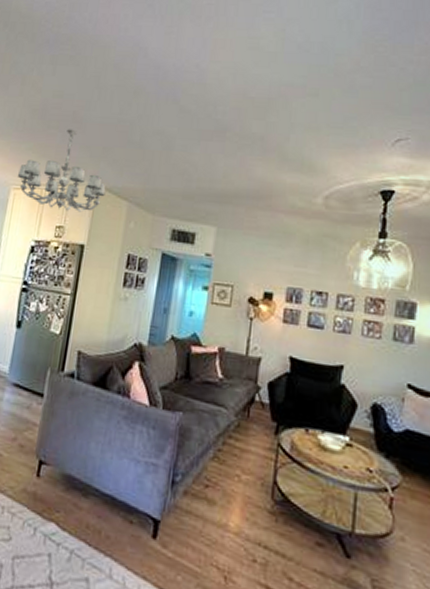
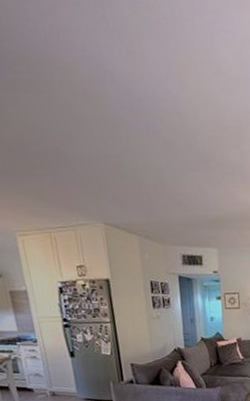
chandelier: present [17,129,106,212] -> none [17,167,115,251]

